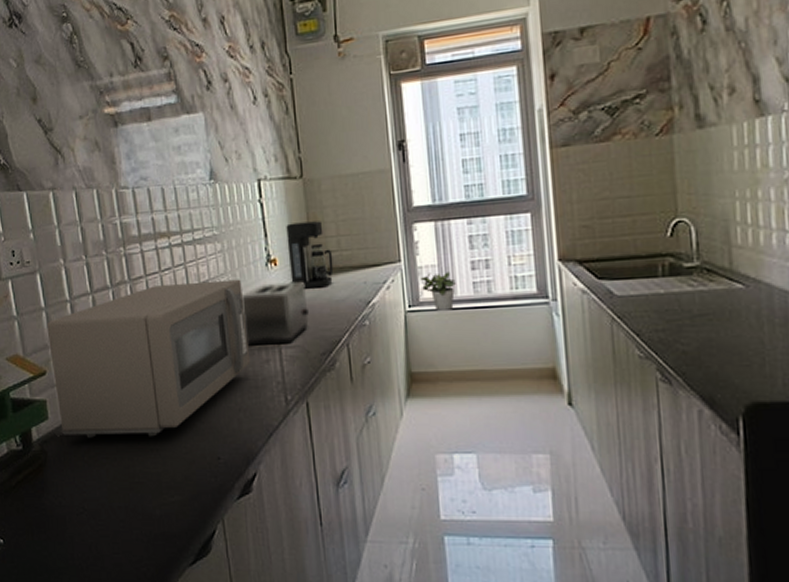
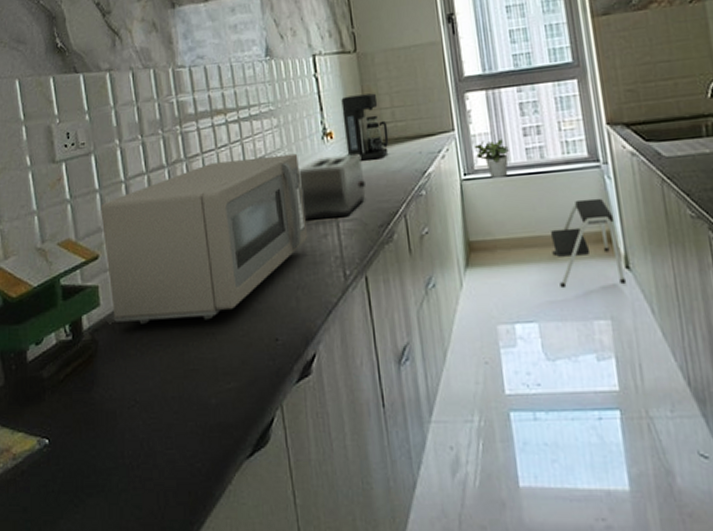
step stool: none [493,334,569,422] -> present [550,198,627,289]

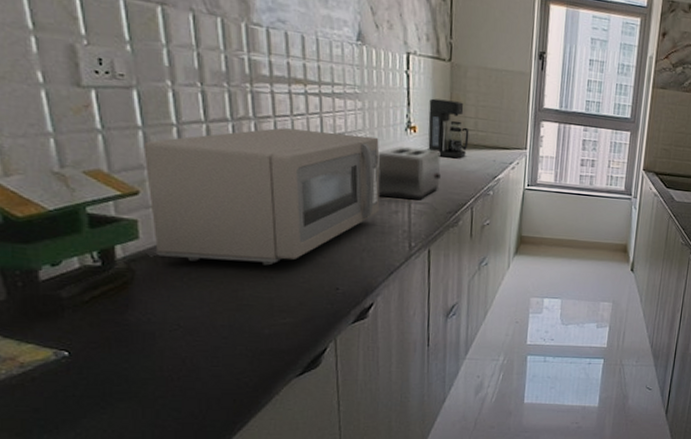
potted plant: present [474,139,509,178] -> none [540,162,567,193]
step stool: present [550,198,627,289] -> none [582,219,632,281]

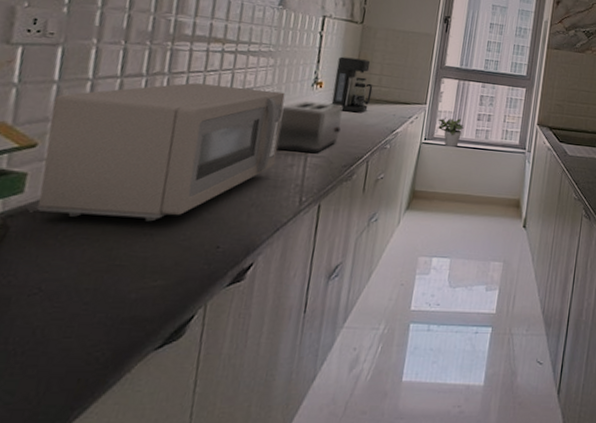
potted plant: none [540,162,567,193] -> present [438,117,464,147]

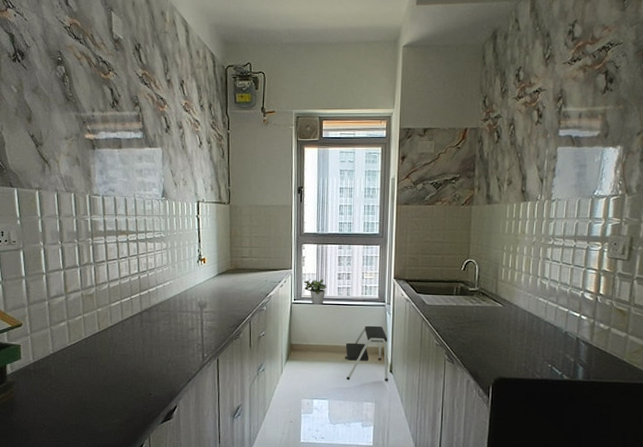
microwave: present [37,82,285,222] -> none [25,269,180,377]
toaster: present [275,100,343,154] -> none [177,275,226,318]
coffee maker: present [331,56,373,113] -> none [214,235,246,282]
step stool: none [474,173,525,239] -> present [345,325,389,382]

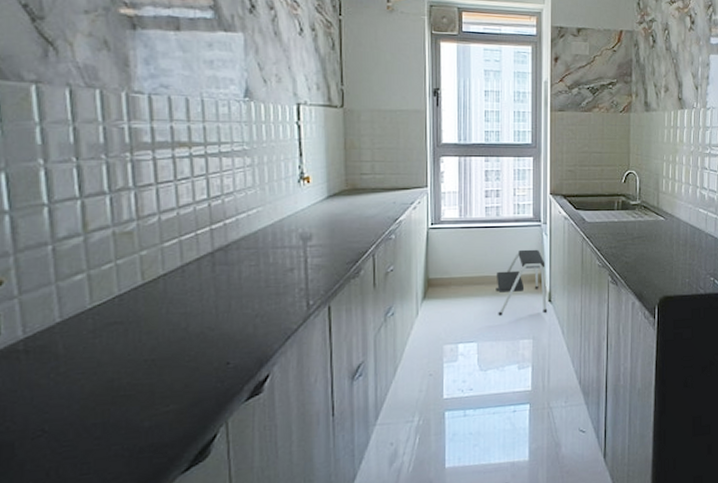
potted plant: present [303,278,327,305] -> none [443,198,472,228]

